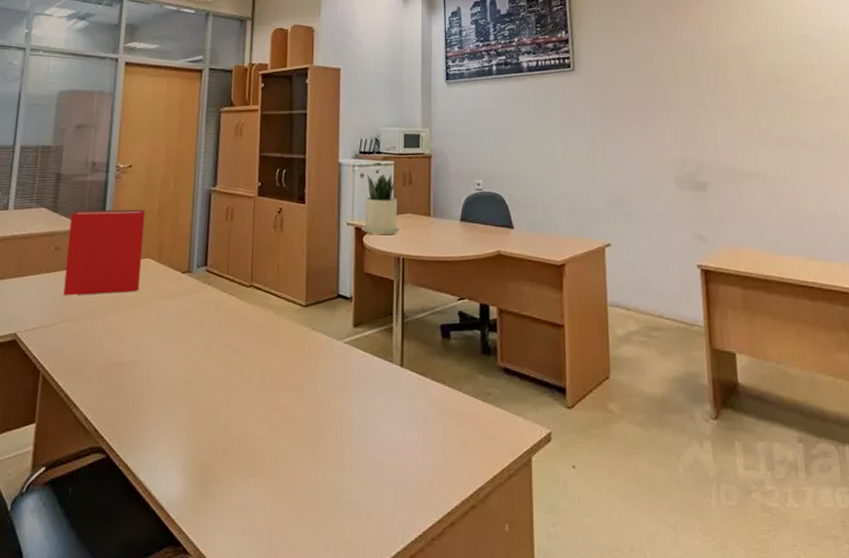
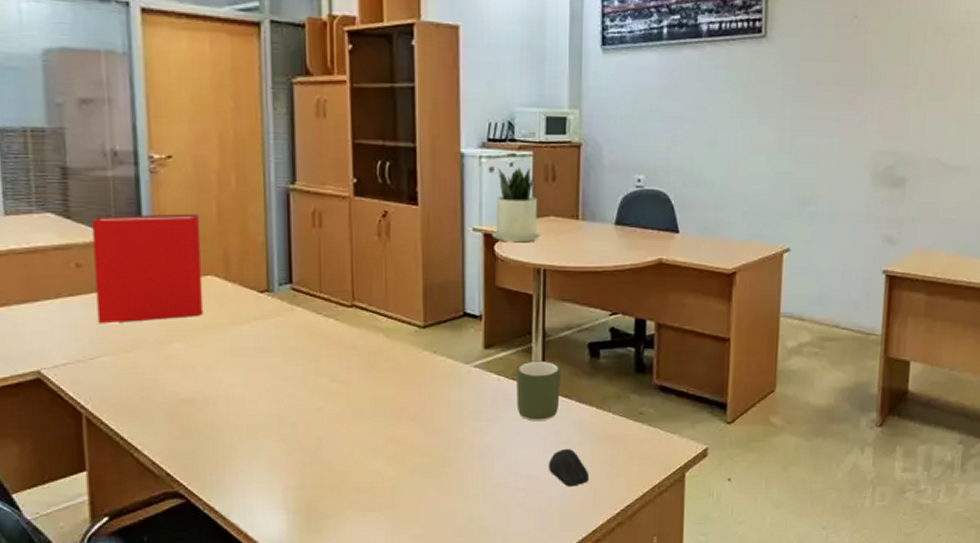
mug: none [380,339,417,397] -> present [517,360,561,422]
computer mouse: none [408,425,444,465] -> present [549,448,590,487]

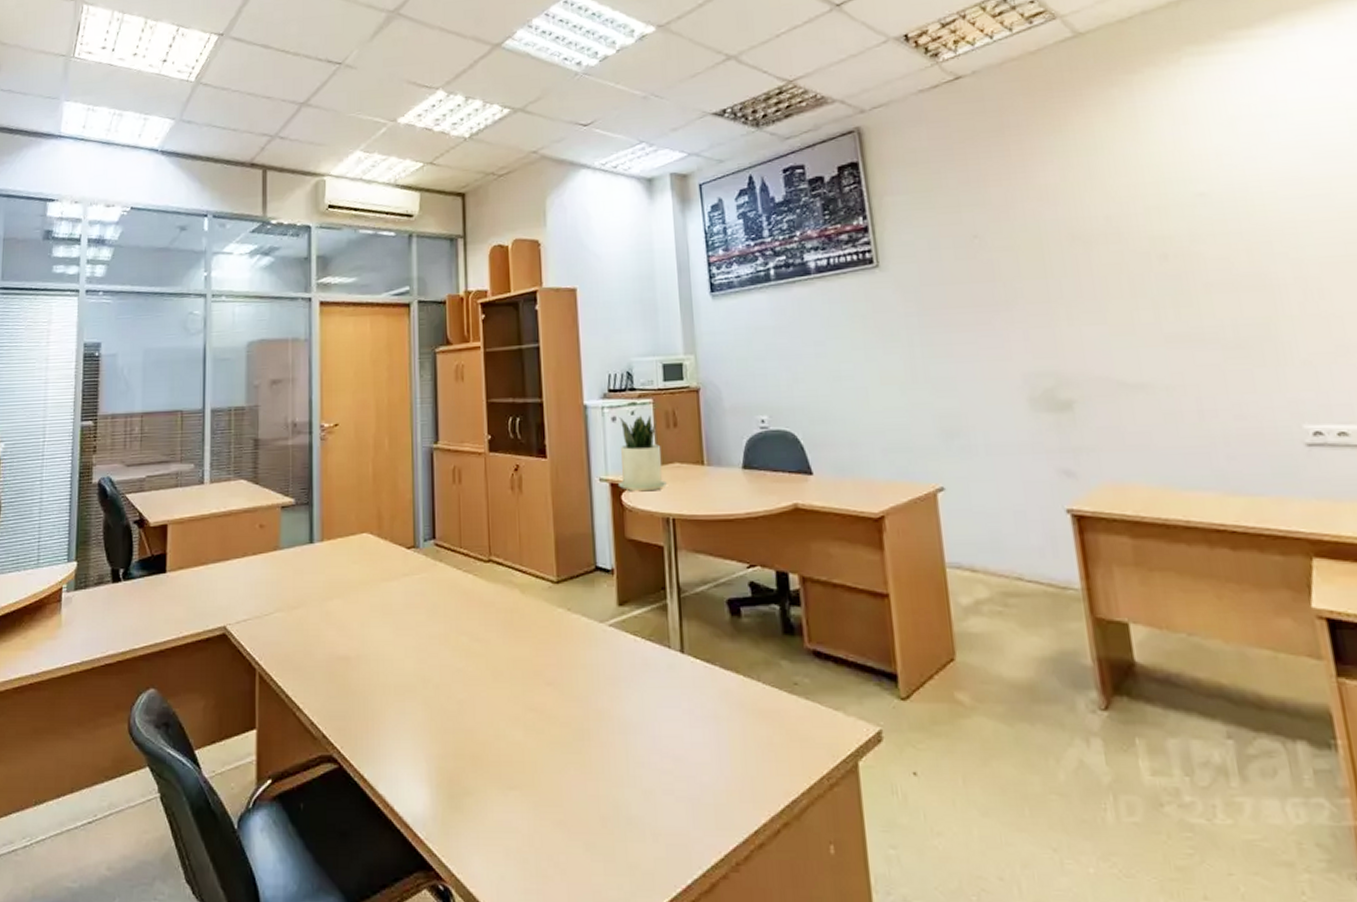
book: present [91,213,204,324] -> none [274,475,360,581]
mug: present [517,360,561,422] -> none [653,619,702,691]
computer mouse: present [549,448,590,487] -> none [696,724,744,772]

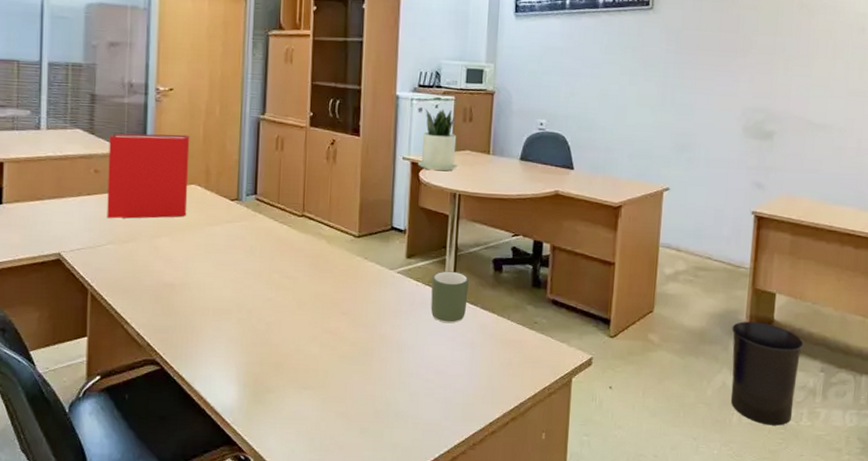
book: none [274,475,360,581] -> present [107,133,190,219]
mug: none [653,619,702,691] -> present [431,271,469,324]
waste bin: none [1074,667,1200,826] -> present [730,321,804,426]

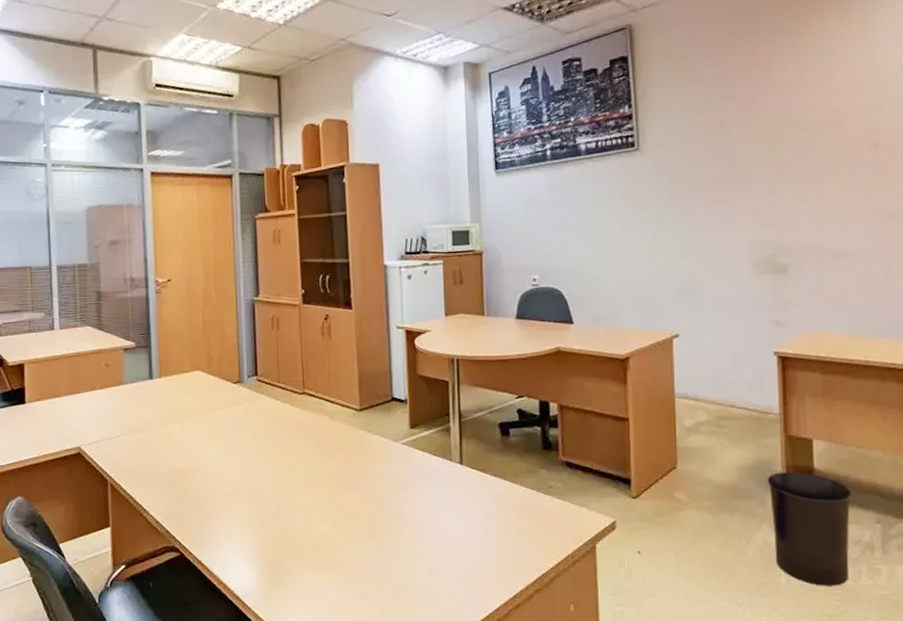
book: present [107,133,190,219] -> none [116,323,193,410]
planter: present [418,109,458,172] -> none [413,274,453,337]
mug: present [431,271,469,324] -> none [438,438,477,493]

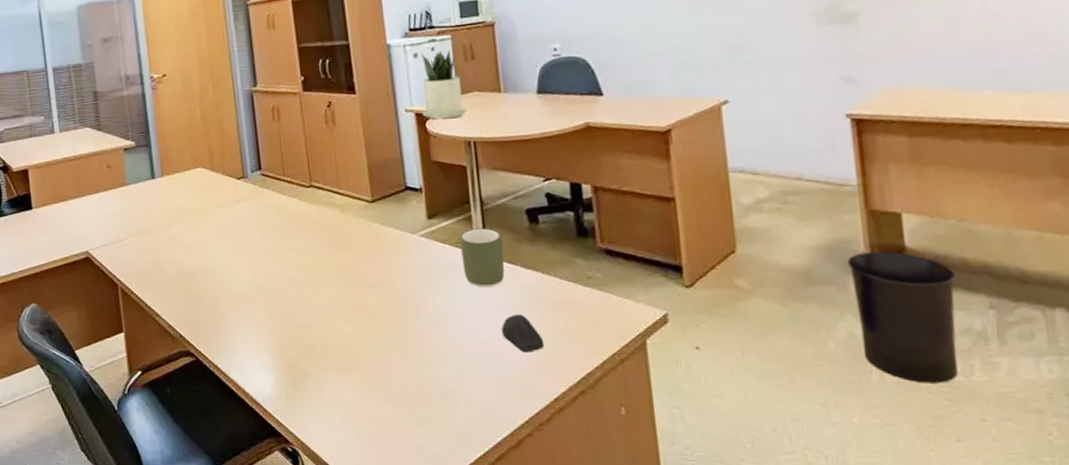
planter: none [413,274,453,337] -> present [421,50,467,120]
mug: none [438,438,477,493] -> present [460,228,505,288]
computer mouse: none [470,518,507,554] -> present [501,313,545,353]

